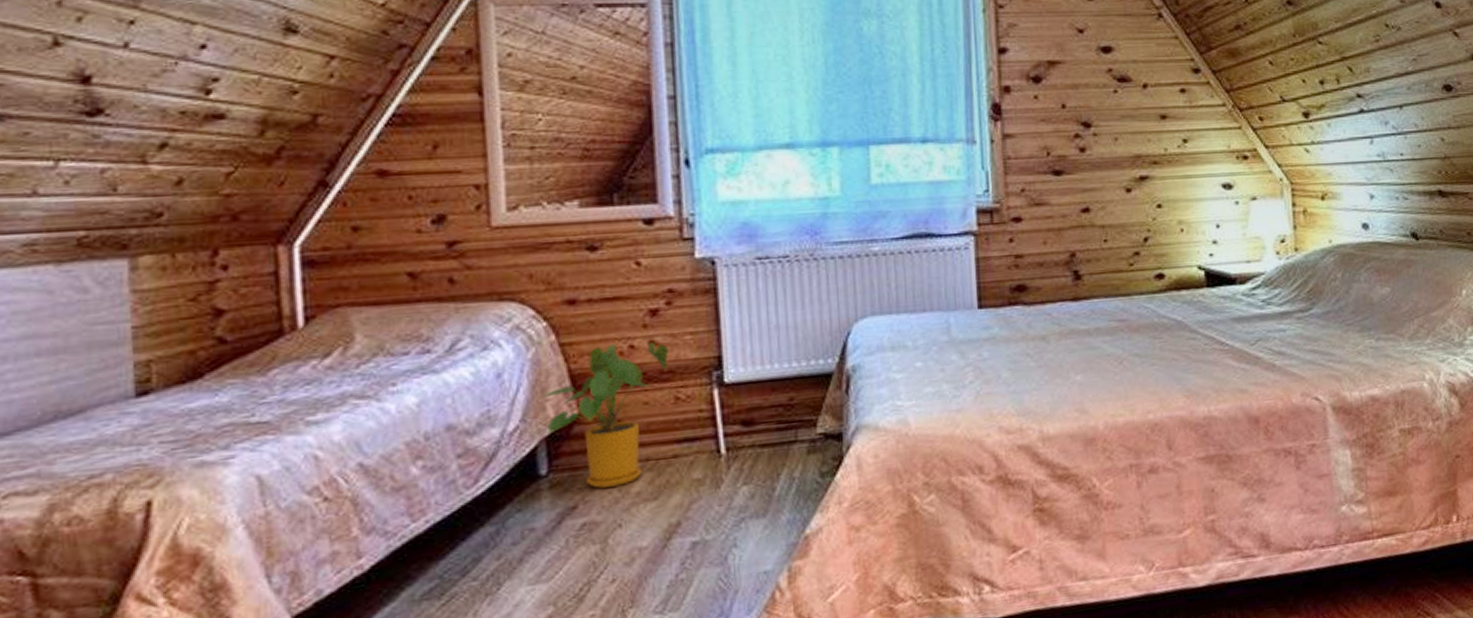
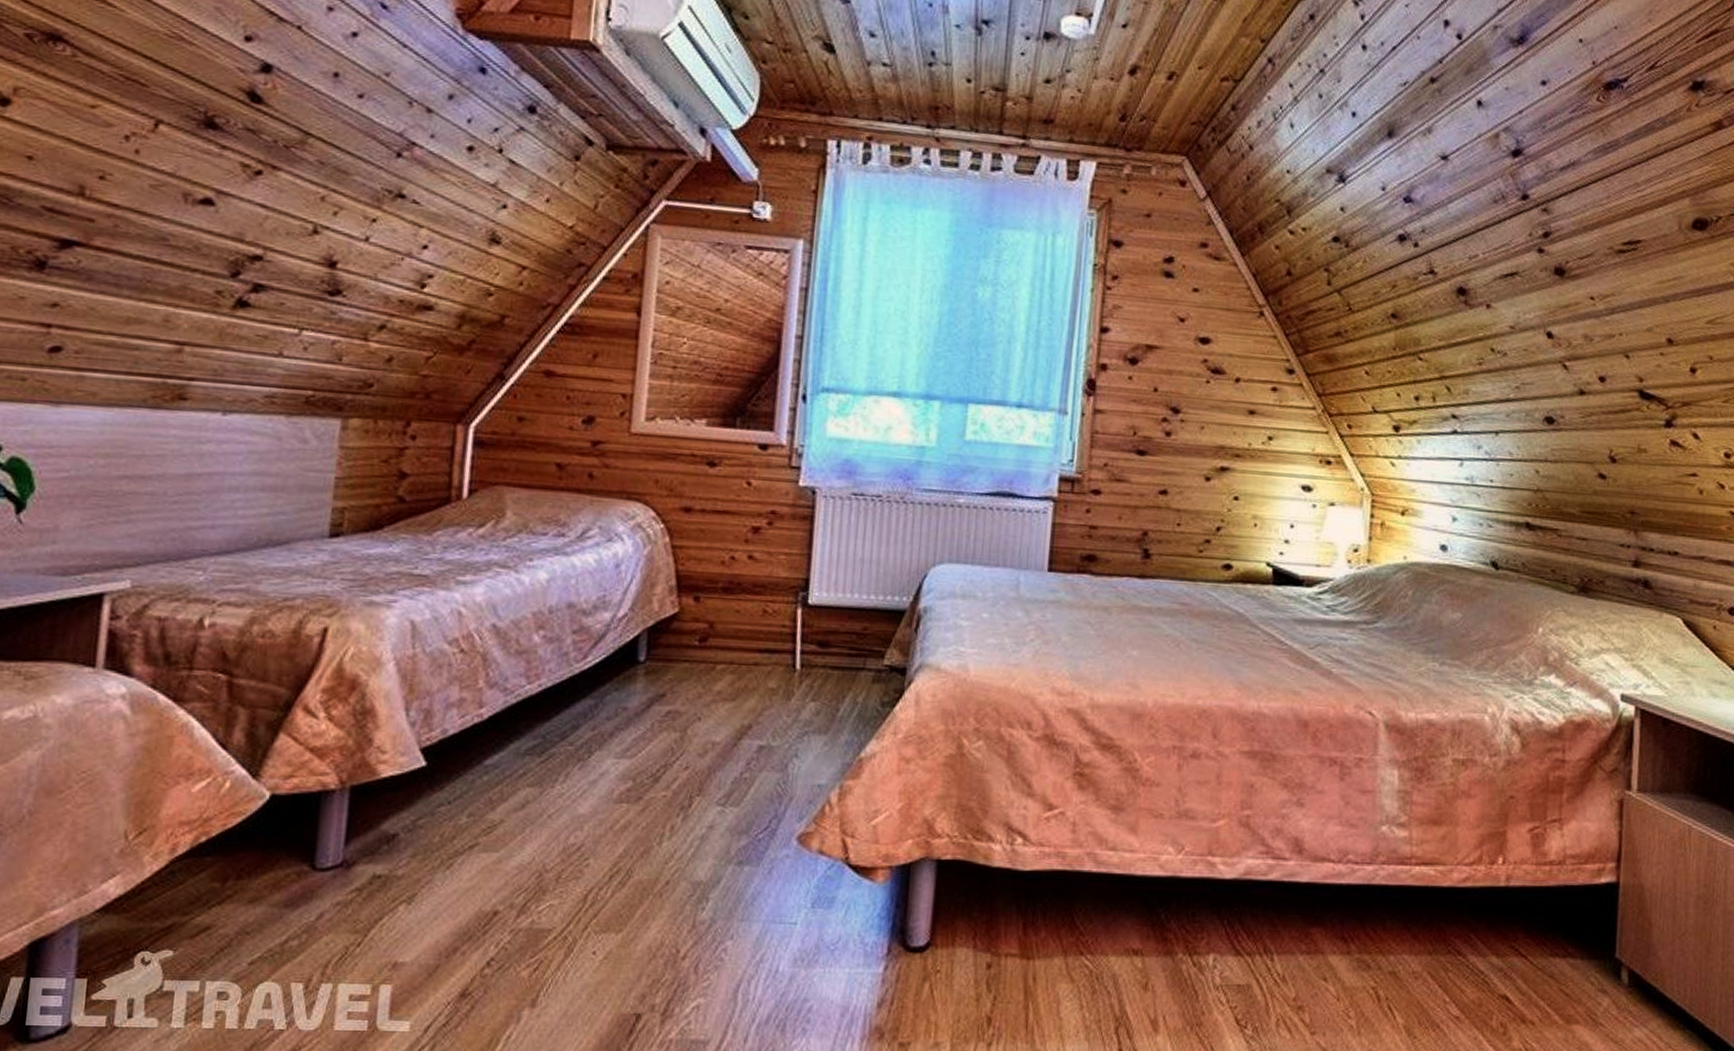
house plant: present [540,342,670,489] -> none [648,553,765,683]

